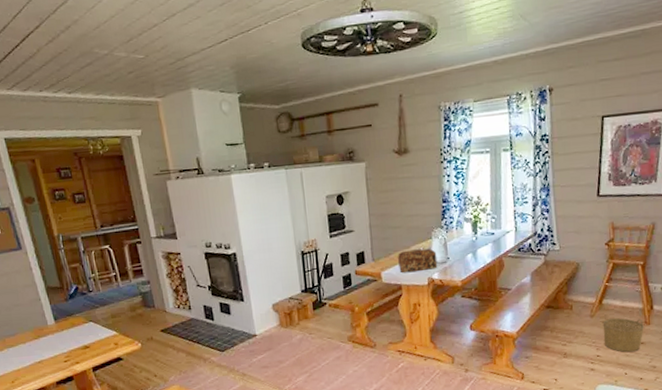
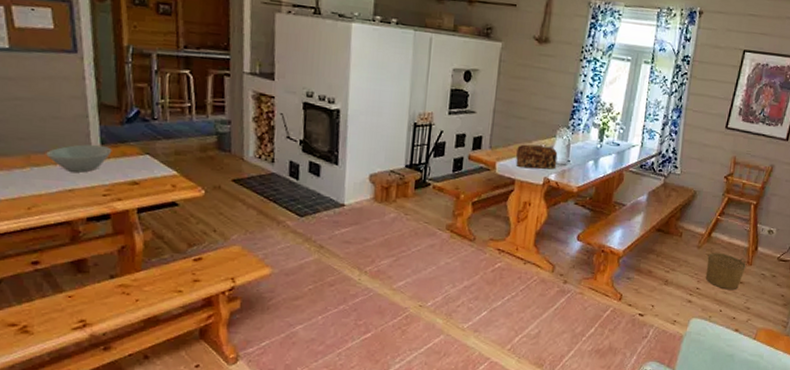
bowl: none [16,321,64,347] -> present [46,144,112,173]

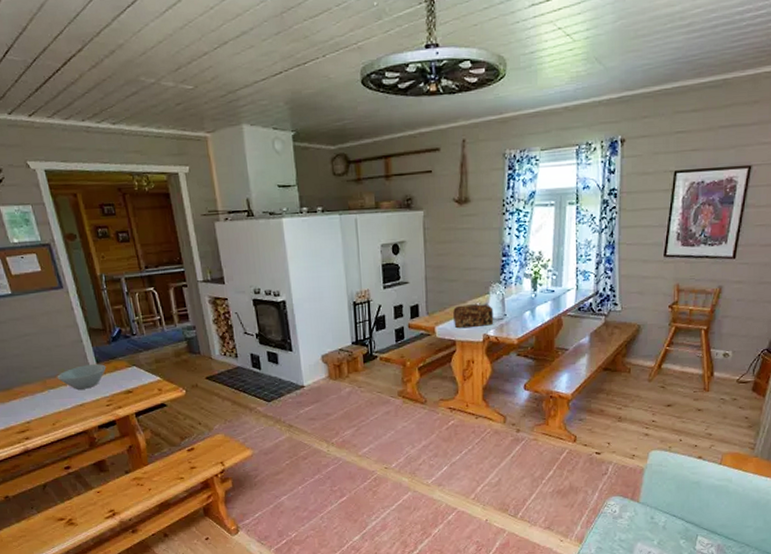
basket: present [705,253,747,290] -> none [660,383,704,419]

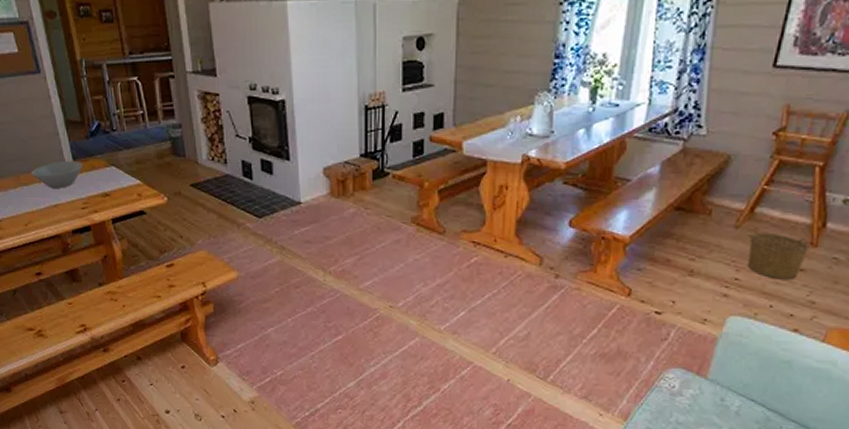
bread loaf: present [453,303,494,329] -> none [486,115,538,146]
basket: none [660,383,704,419] -> present [747,233,810,280]

